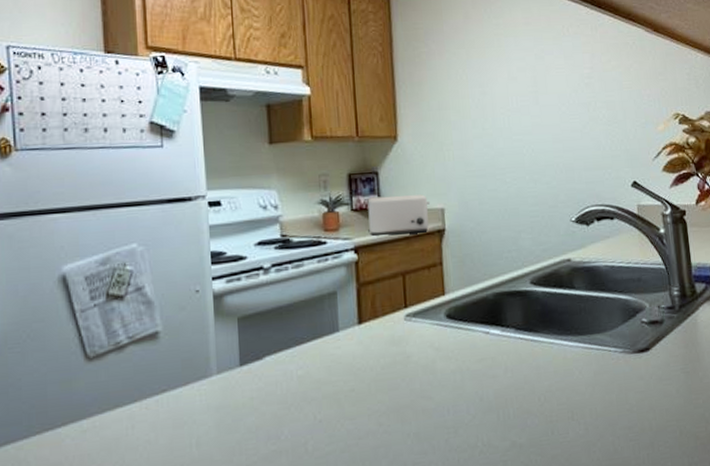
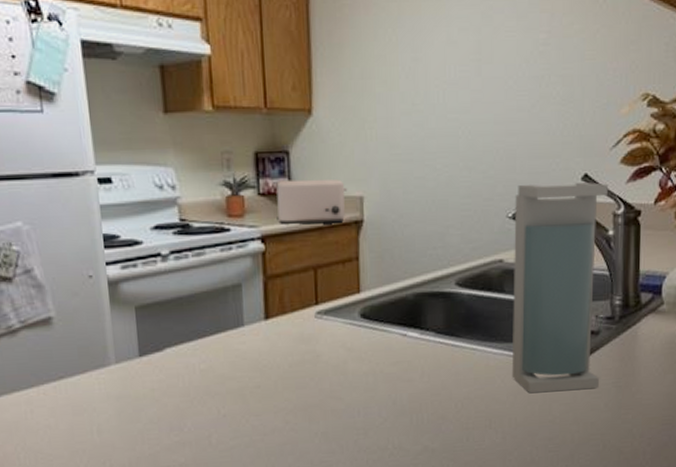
soap dispenser: none [576,188,669,383] -> present [512,182,608,393]

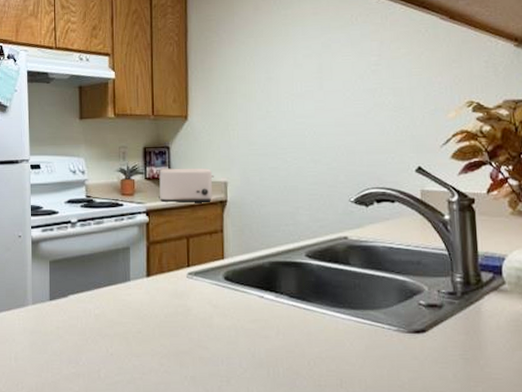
soap dispenser: present [512,182,608,393] -> none [356,174,446,358]

